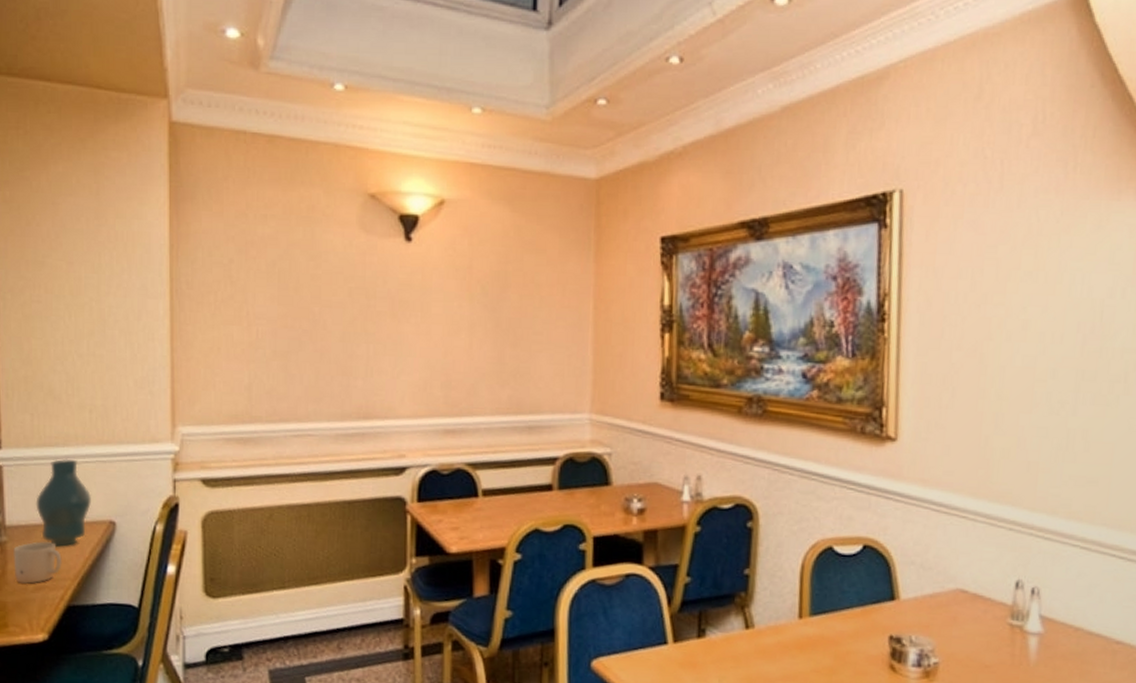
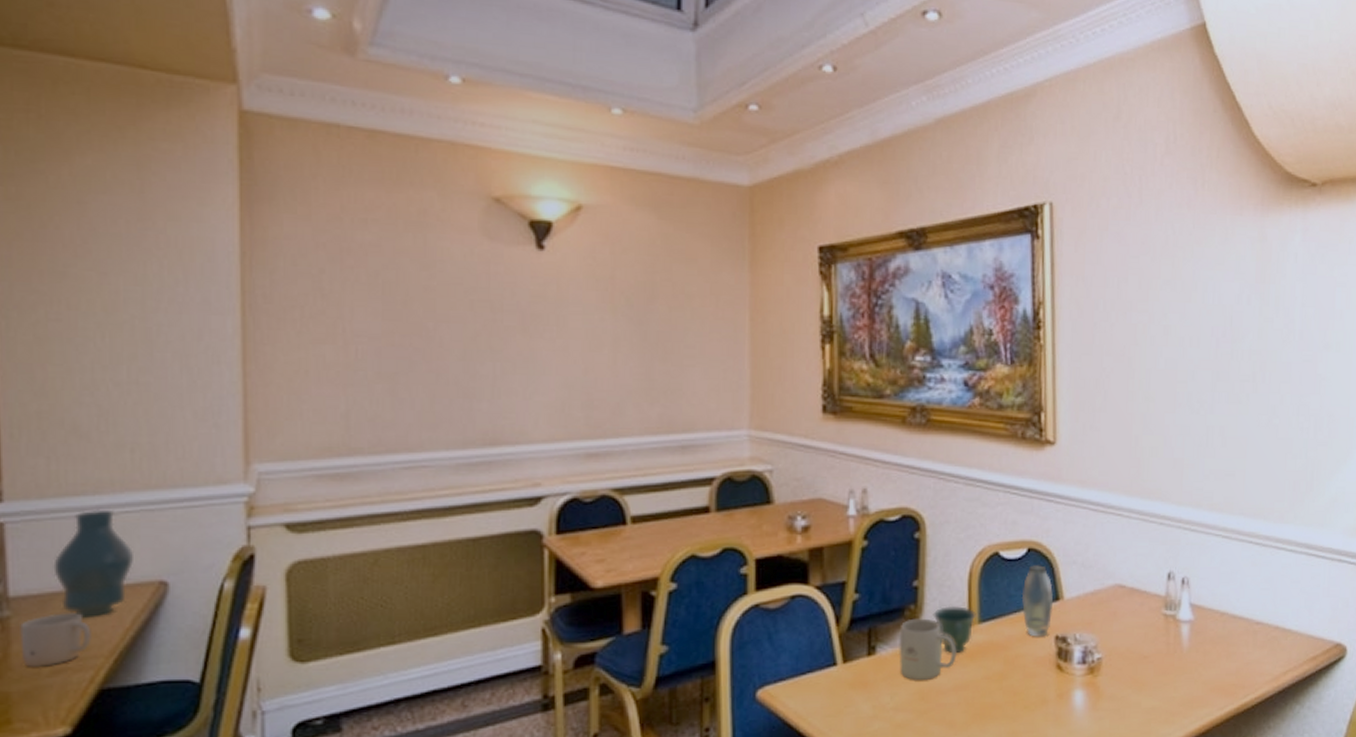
mug: none [728,606,786,667] -> present [899,618,957,680]
teacup: none [763,596,807,644] -> present [933,606,976,654]
vase: none [854,562,888,636] -> present [1021,565,1053,637]

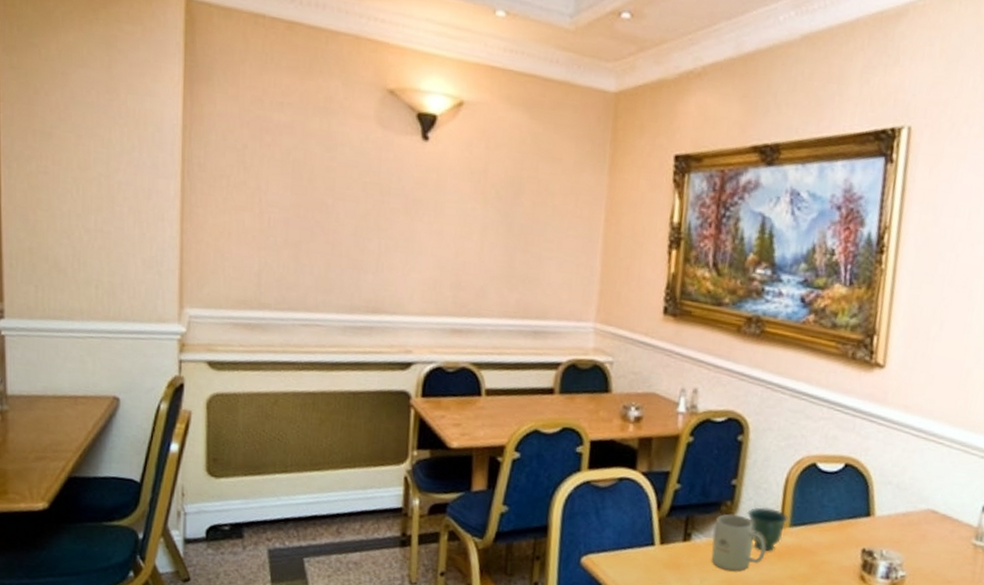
mug: present [20,613,92,667] -> none [15,412,64,453]
vase: present [53,509,135,618] -> none [38,332,96,419]
vase: present [1021,565,1053,637] -> none [833,480,865,548]

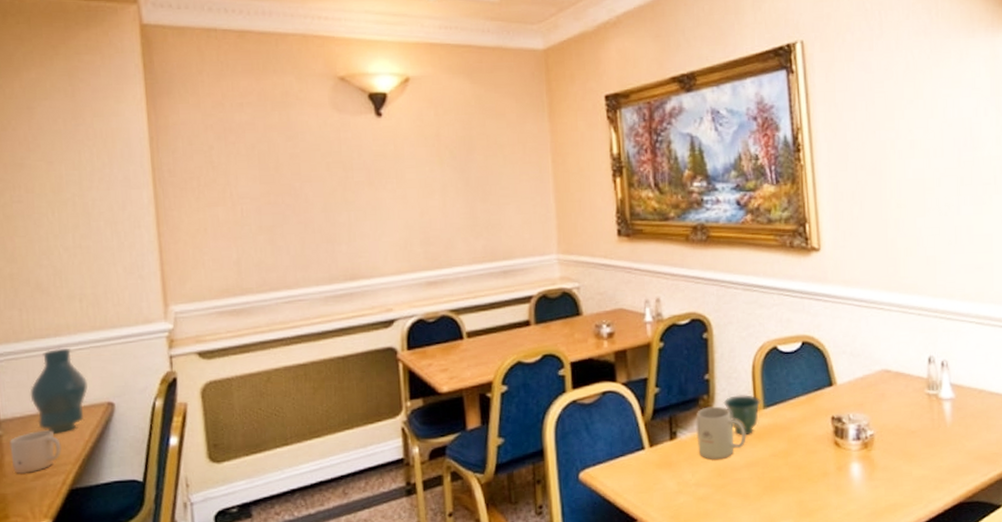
mug: none [15,412,64,453] -> present [9,430,62,474]
vase: none [38,332,96,419] -> present [30,348,88,434]

